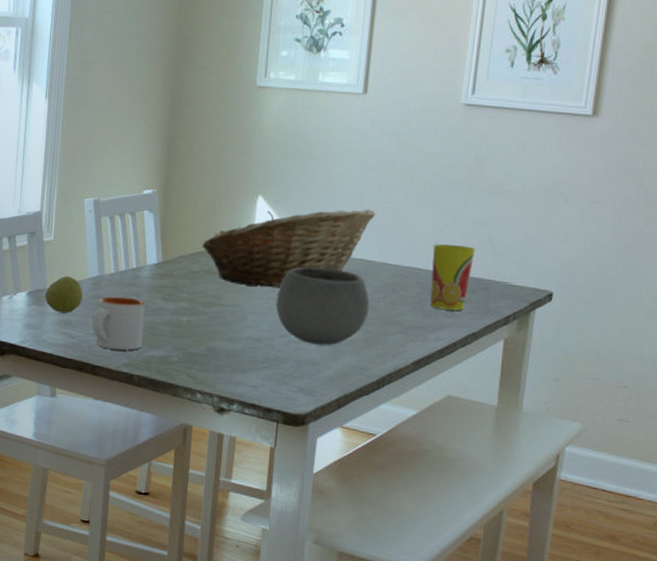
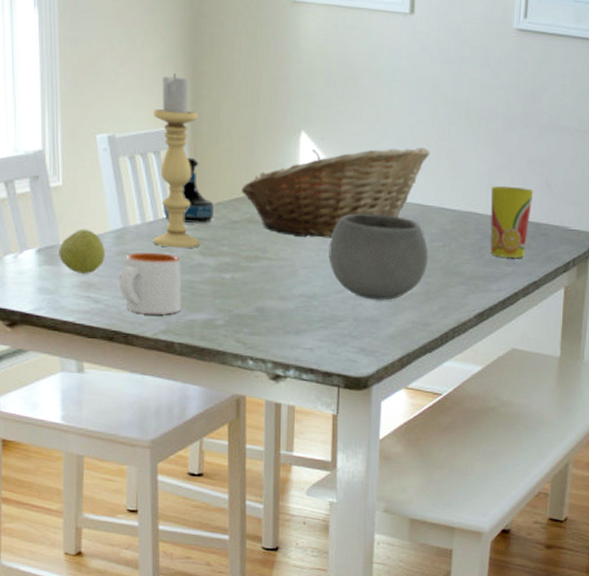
candle holder: none [123,148,170,294] -> present [153,73,200,248]
tequila bottle: none [133,217,177,273] -> present [163,157,213,223]

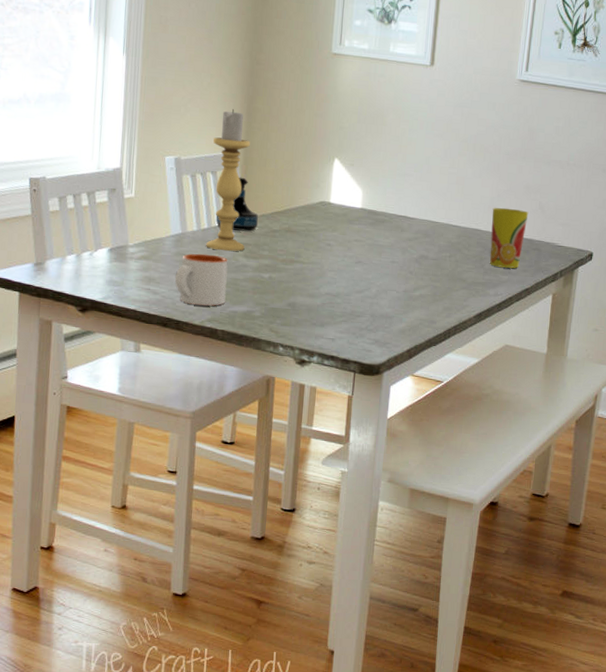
apple: present [59,228,105,274] -> none [127,232,166,270]
fruit basket: present [241,147,431,238] -> none [282,173,442,247]
bowl: present [328,213,429,301] -> none [352,227,437,300]

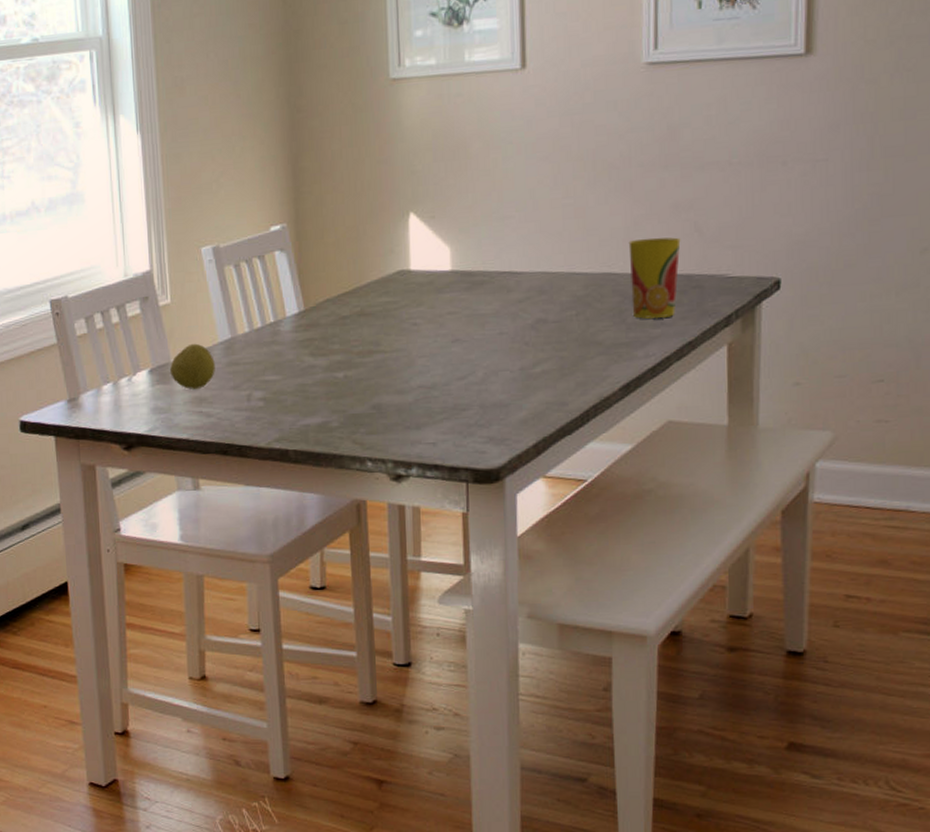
apple: none [127,232,166,270] -> present [170,343,215,389]
mug: present [174,253,228,306] -> none [230,358,294,423]
candle holder: present [206,109,250,251] -> none [256,174,310,352]
tequila bottle: present [215,177,258,231] -> none [270,257,322,324]

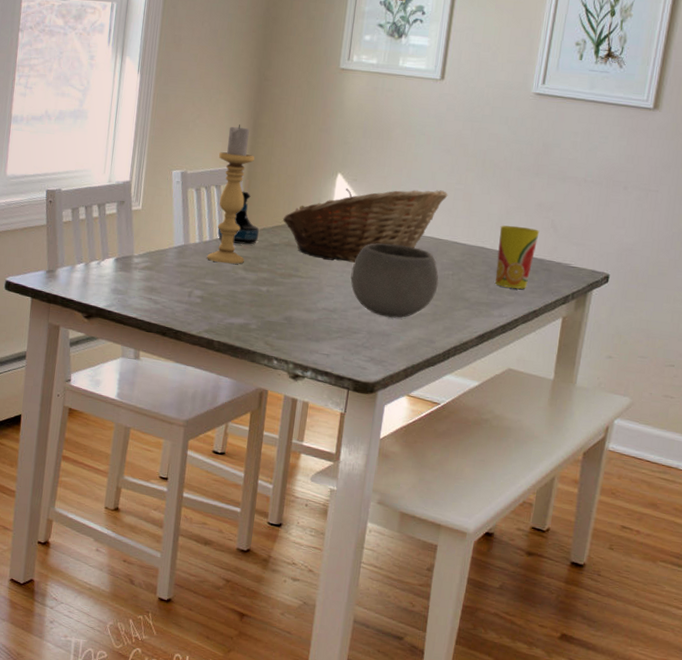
apple: present [170,343,215,389] -> none [131,244,168,280]
candle holder: none [256,174,310,352] -> present [207,124,255,264]
tequila bottle: none [270,257,322,324] -> present [217,191,259,245]
fruit basket: none [349,210,555,325] -> present [283,188,448,263]
bowl: none [447,288,561,383] -> present [350,243,439,318]

